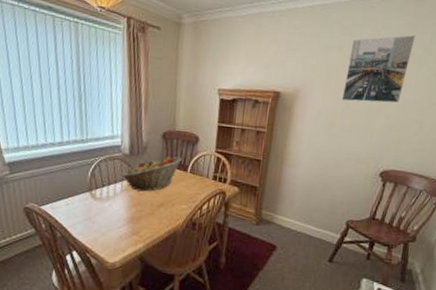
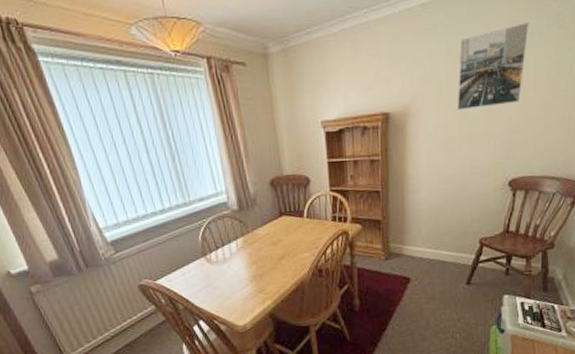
fruit basket: present [122,156,182,192] -> none [235,203,296,247]

